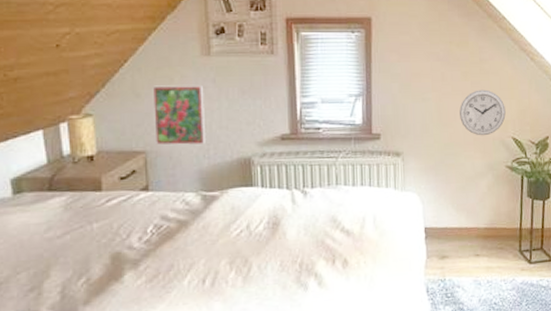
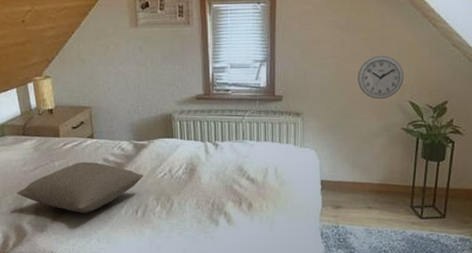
pillow: none [34,220,214,290] -> present [16,161,144,214]
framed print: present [152,85,207,145] -> none [93,52,136,102]

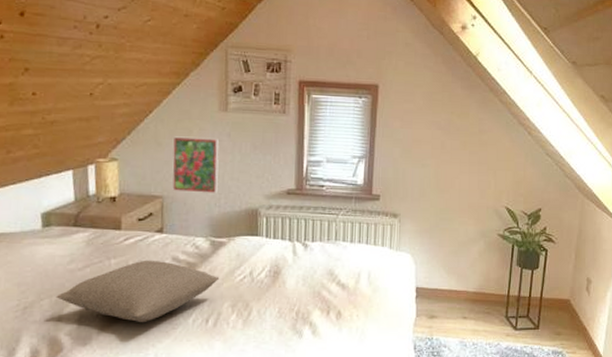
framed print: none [93,52,136,102] -> present [172,136,220,193]
wall clock: present [358,55,404,100] -> none [456,159,501,204]

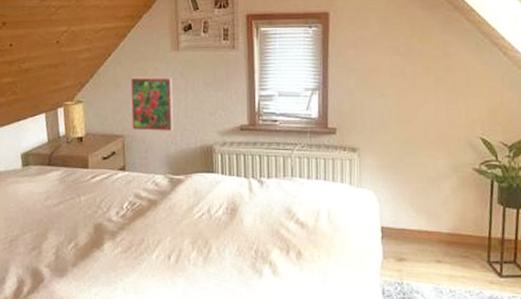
pillow: present [56,260,220,323] -> none [36,197,179,258]

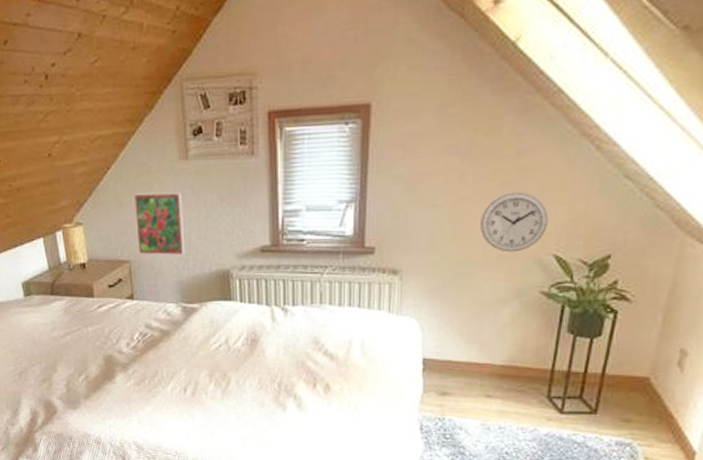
wall clock: none [421,86,473,135] -> present [481,192,548,253]

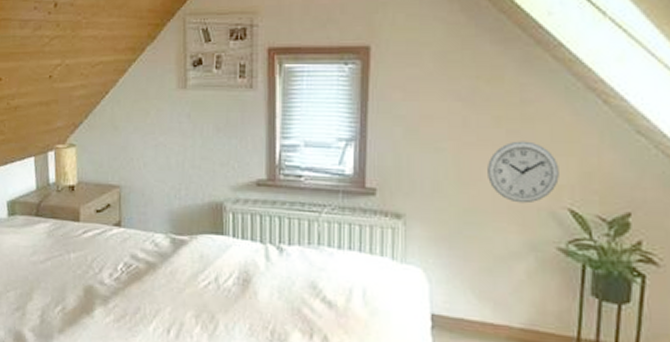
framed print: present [133,192,186,255] -> none [129,119,179,183]

